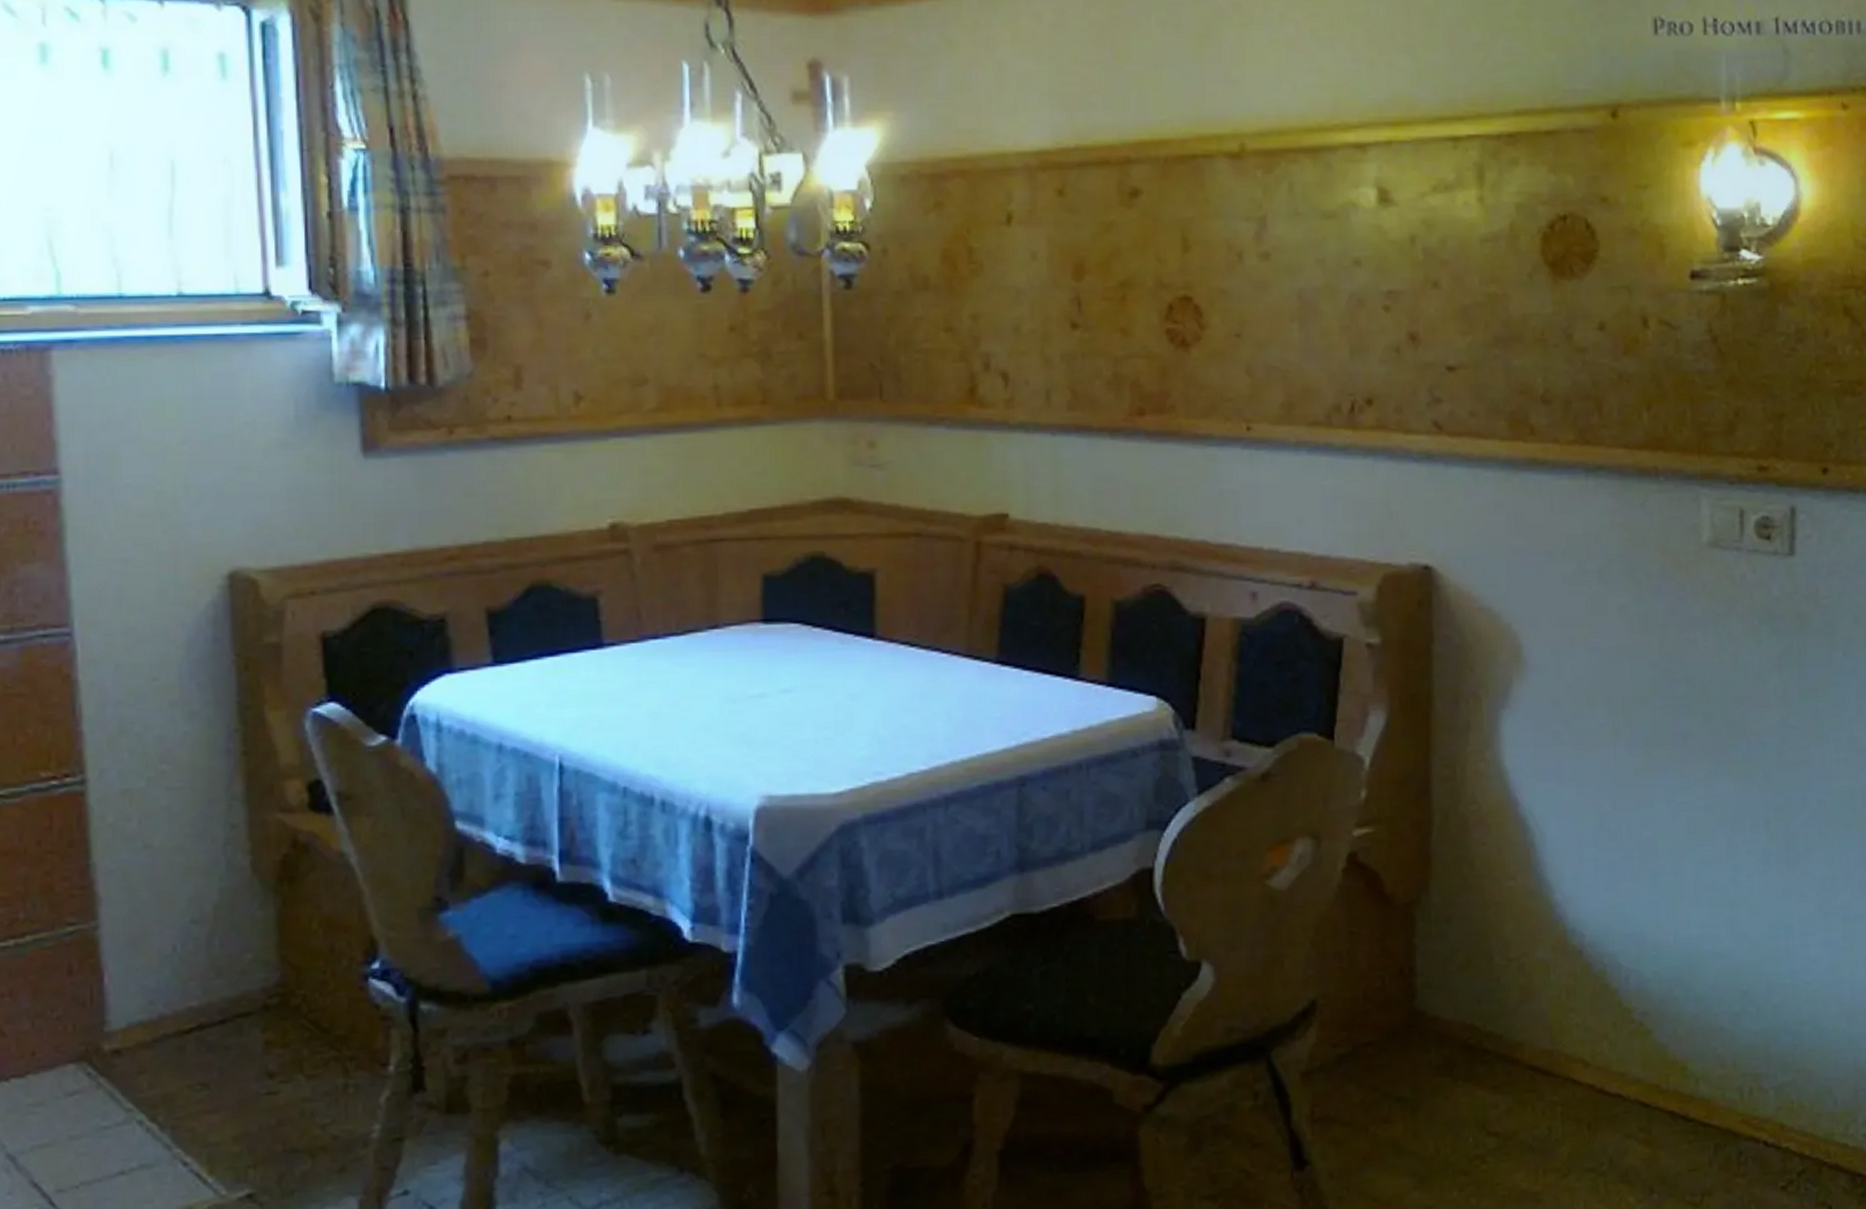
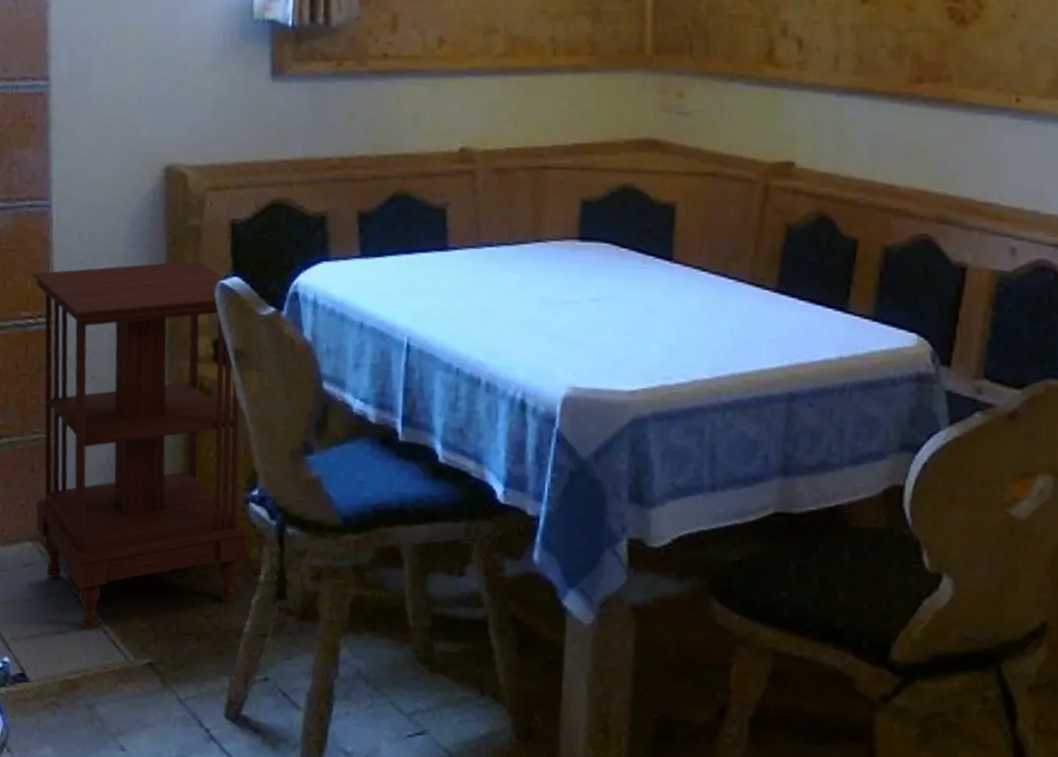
side table: none [52,686,370,1165] -> present [32,260,248,630]

